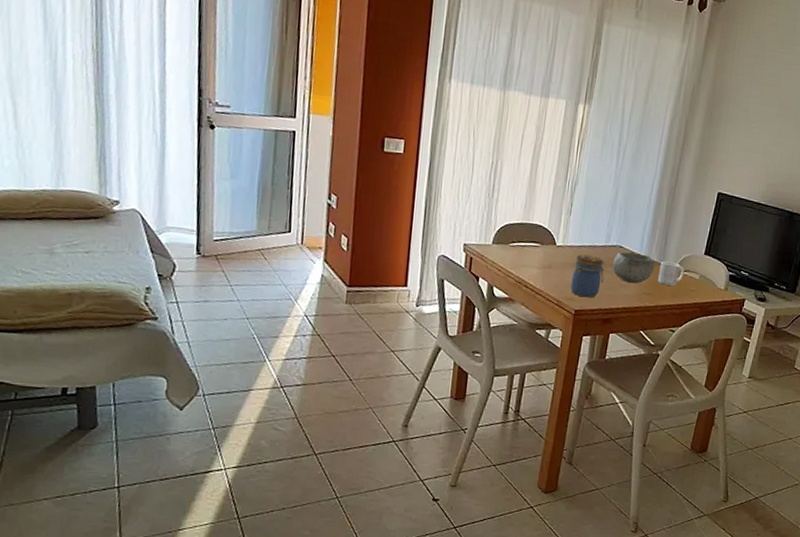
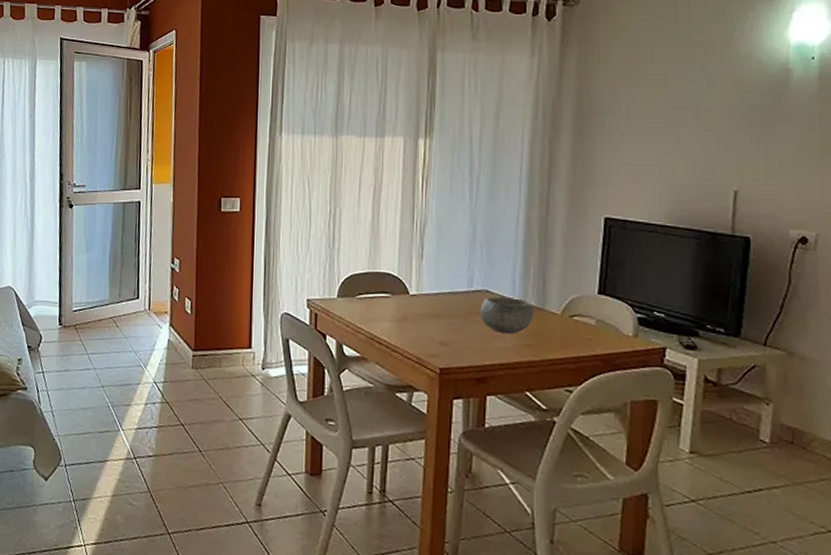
jar: present [570,254,606,298] -> none [432,302,471,354]
mug: present [657,261,684,286] -> none [539,305,574,335]

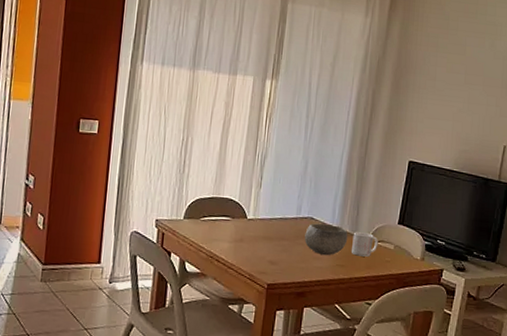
mug: none [539,305,574,335] -> present [351,232,378,257]

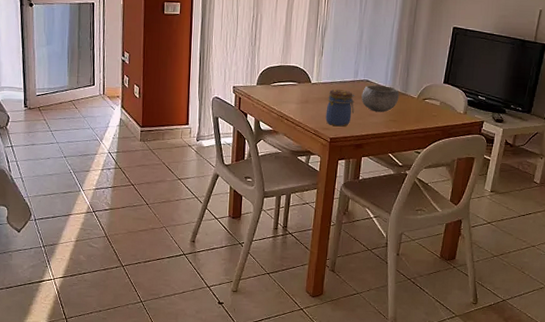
jar: none [262,226,297,271] -> present [325,89,355,127]
mug: present [351,232,378,257] -> none [402,91,426,113]

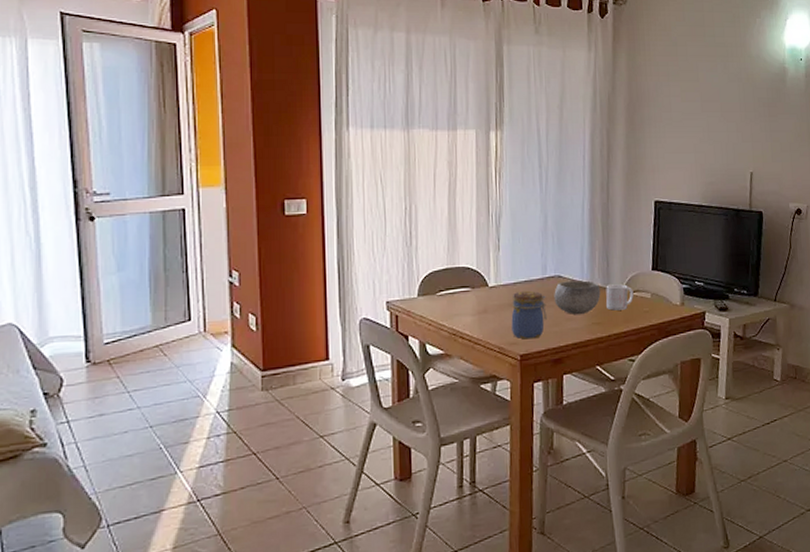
mug: none [402,91,426,113] -> present [605,284,634,311]

